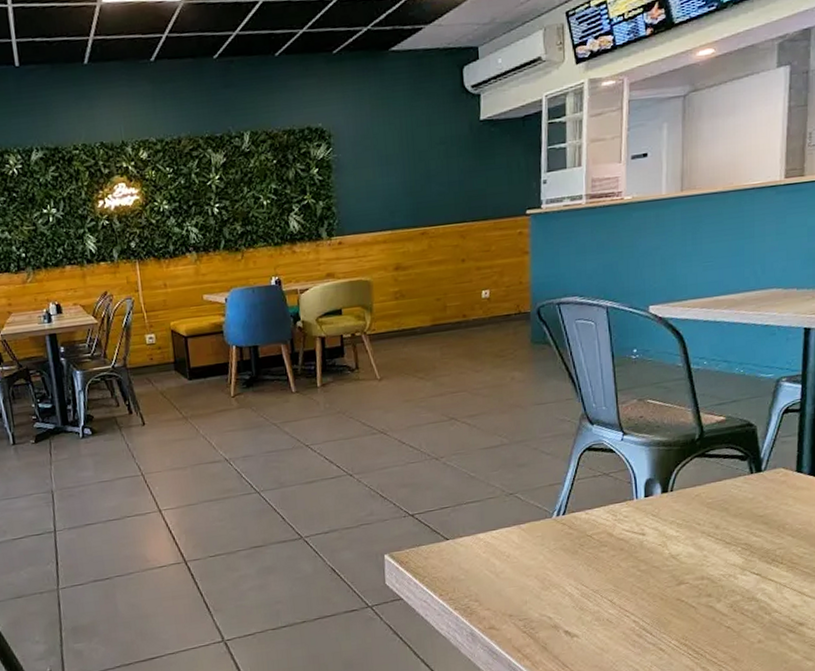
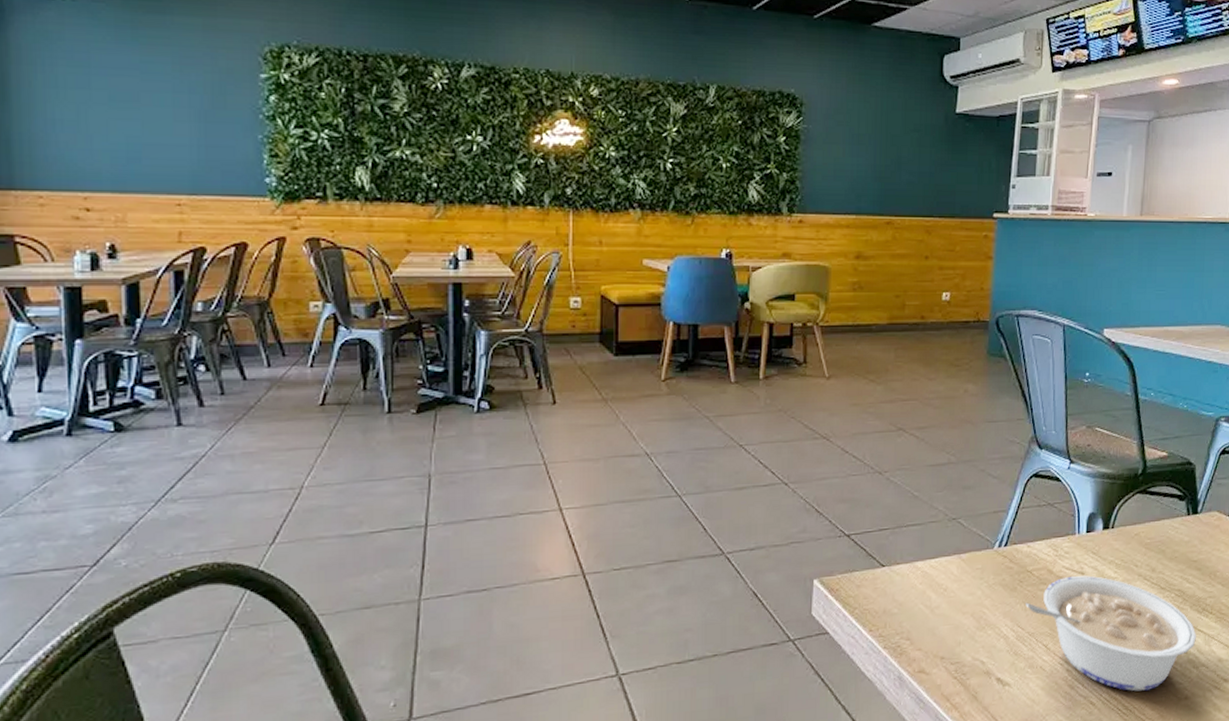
legume: none [587,536,767,638] -> present [1024,575,1196,692]

